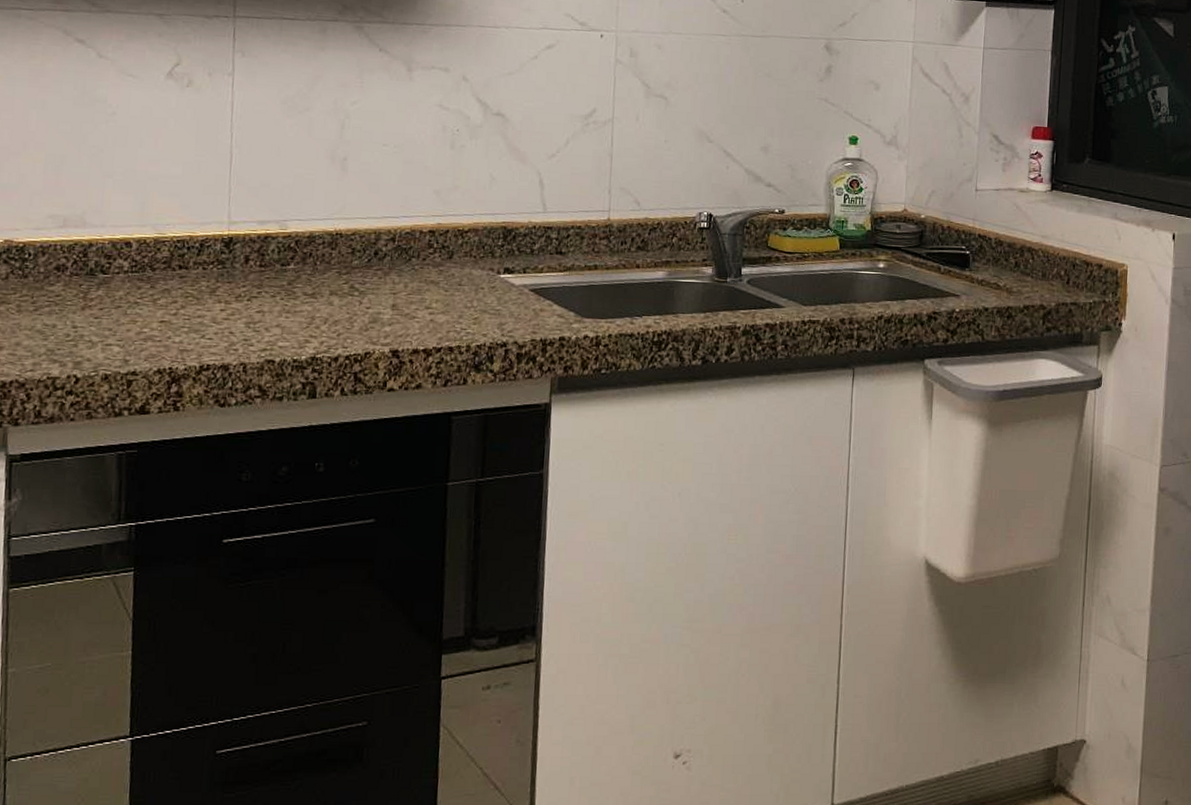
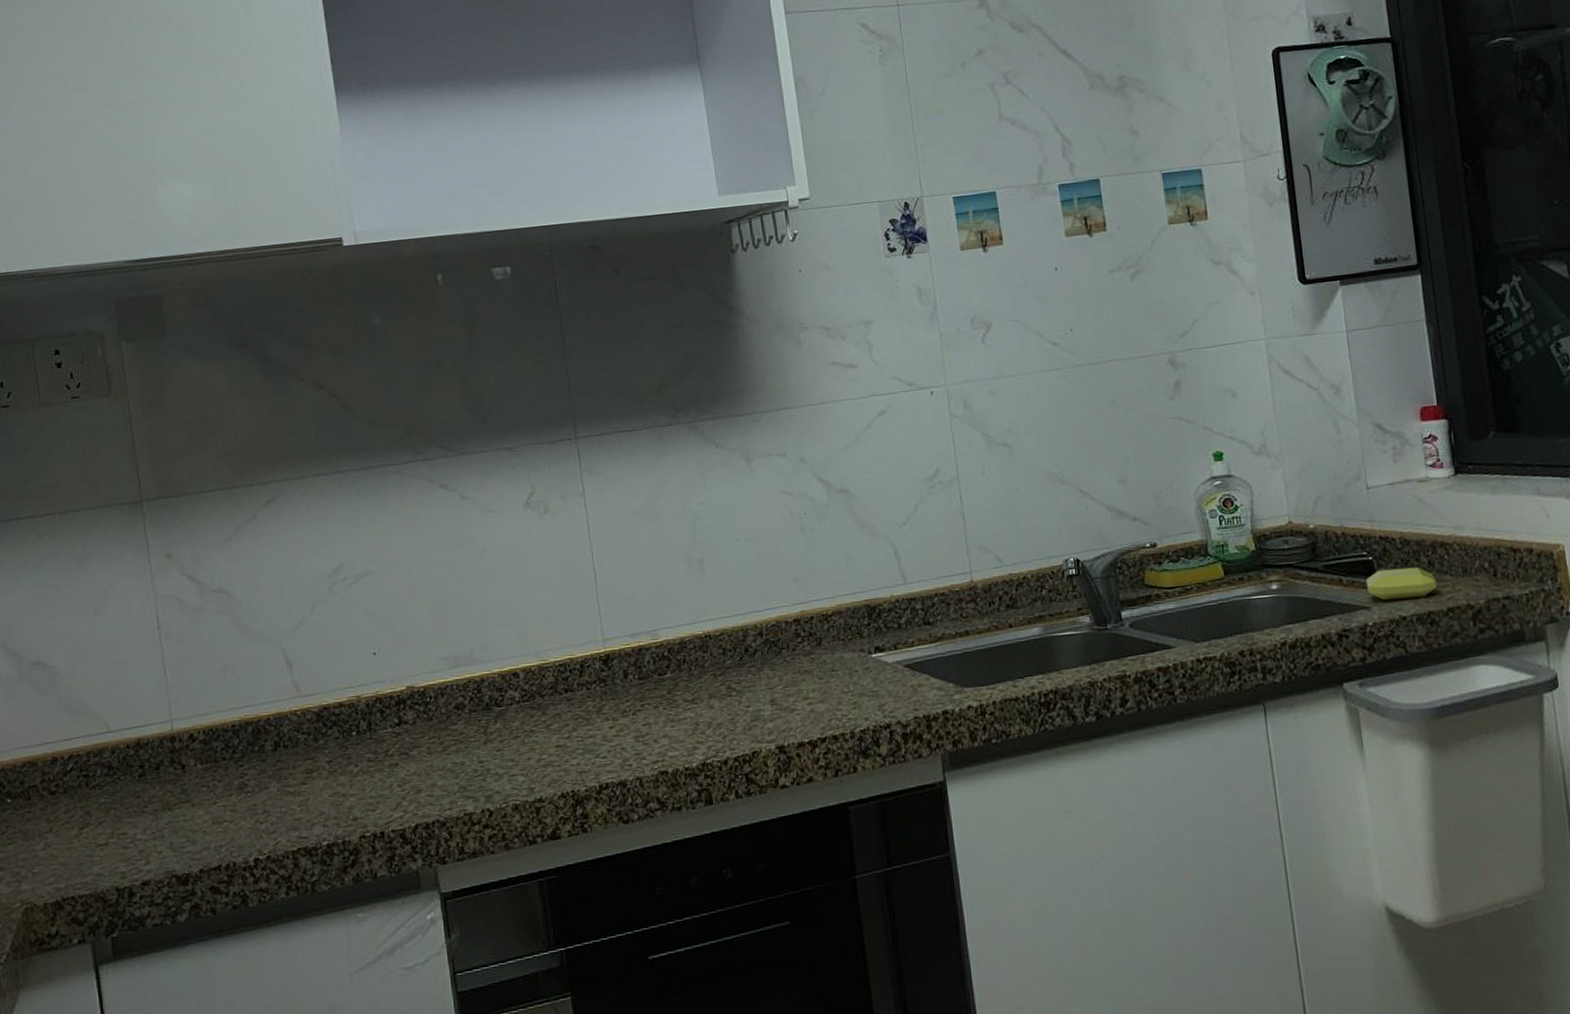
soap bar: none [960,264,1019,293] -> present [1365,566,1436,600]

